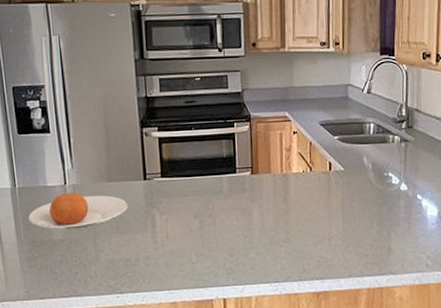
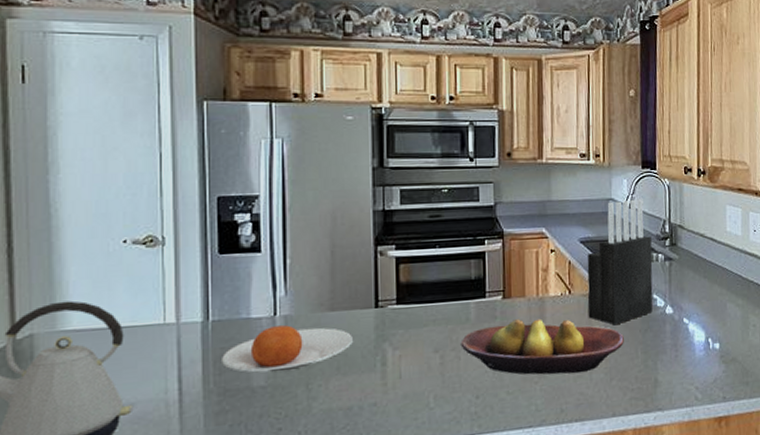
fruit bowl: none [216,192,360,240] -> present [460,318,624,375]
knife block: none [326,84,389,200] -> present [587,199,653,326]

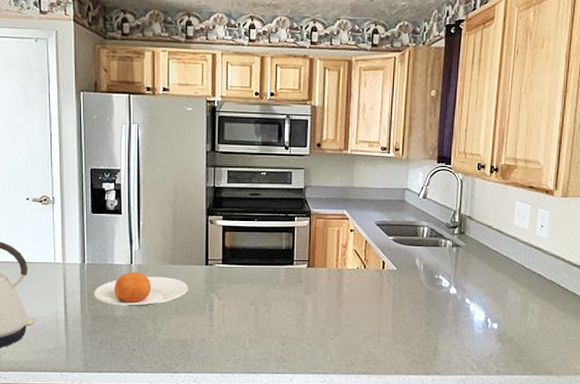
fruit bowl: present [460,318,624,375] -> none [271,285,410,335]
knife block: present [587,199,653,326] -> none [379,190,442,299]

